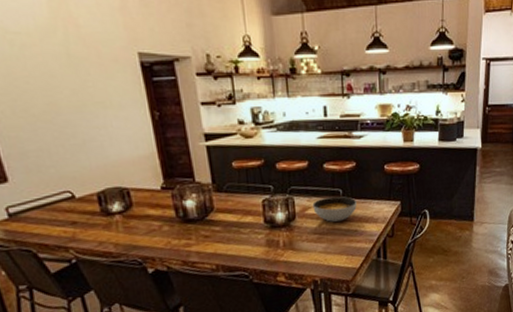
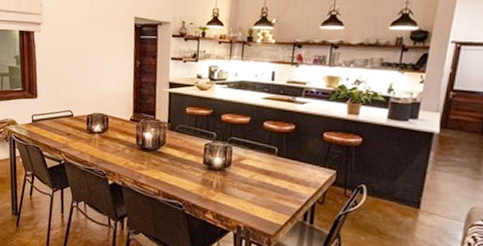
soup bowl: present [312,196,357,222] -> none [248,152,290,177]

